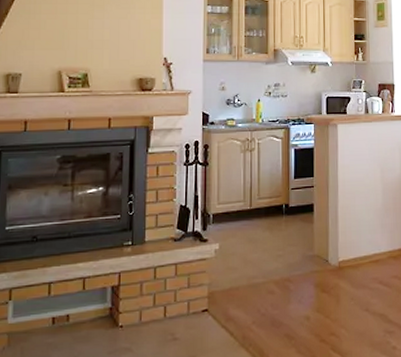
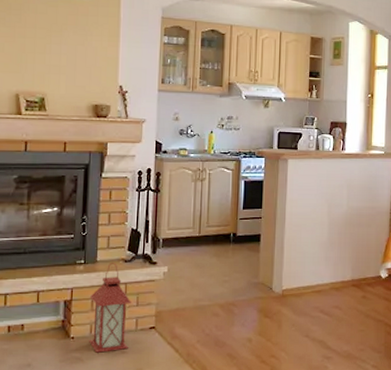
lantern: none [139,242,182,342] -> present [89,263,131,353]

